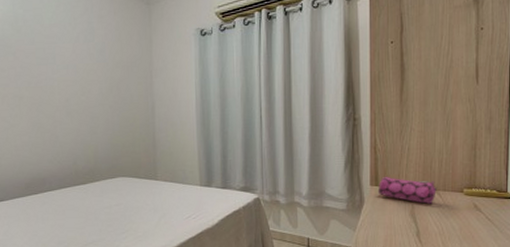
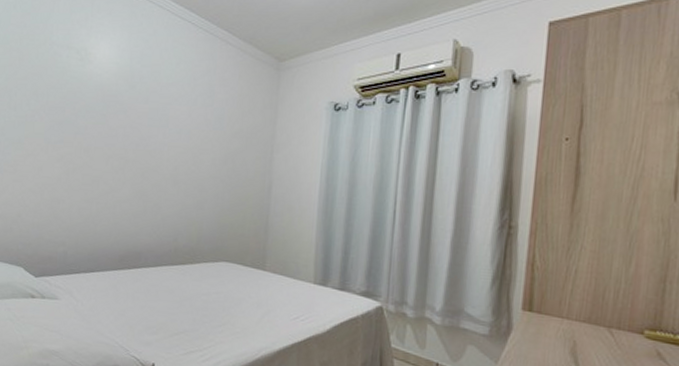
pencil case: present [377,176,437,205] -> none [530,301,609,344]

